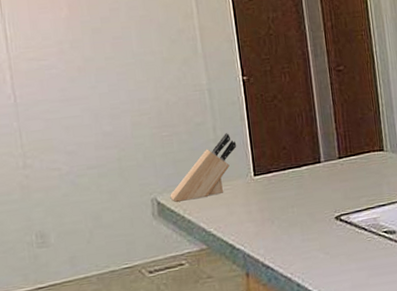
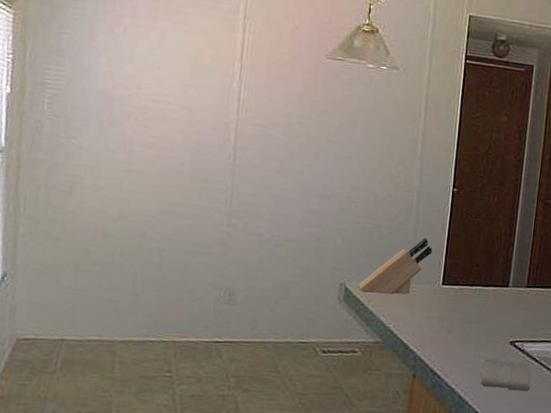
washcloth: none [312,234,367,268] -> present [481,358,531,392]

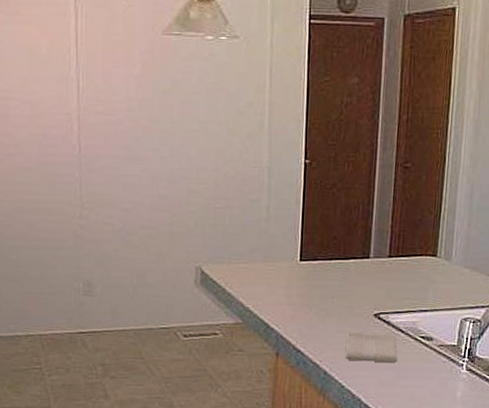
knife block: present [358,238,433,294] -> none [214,214,288,274]

